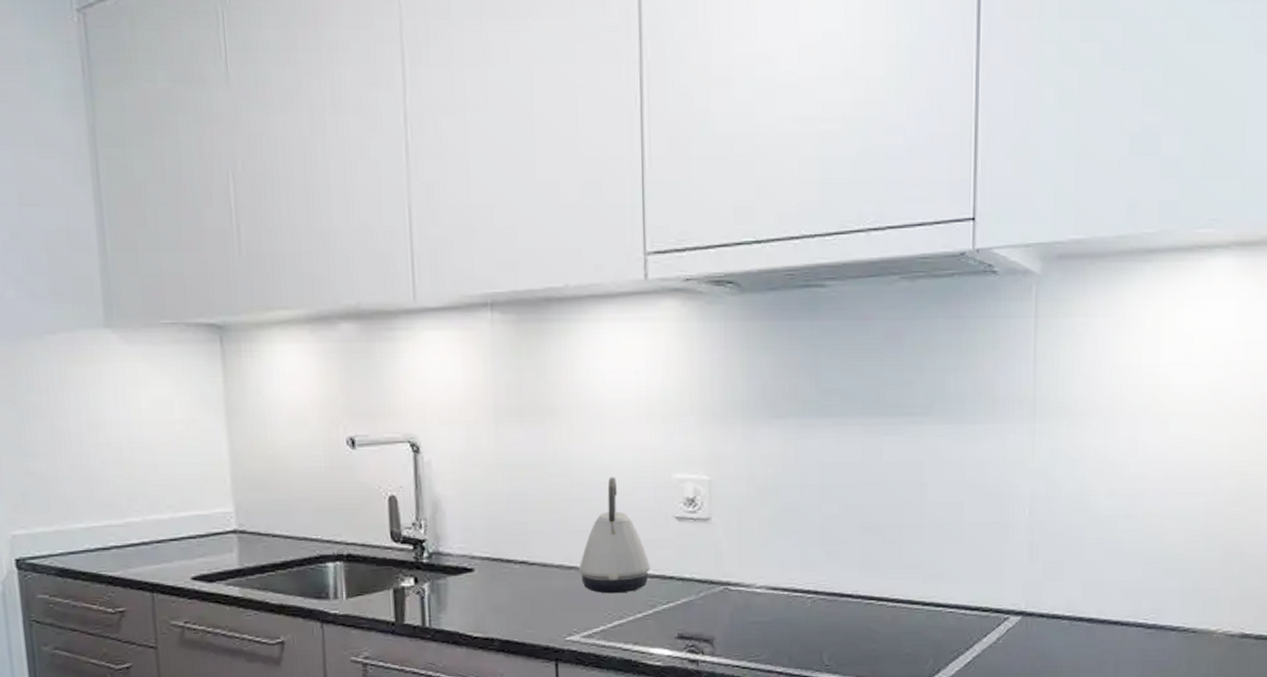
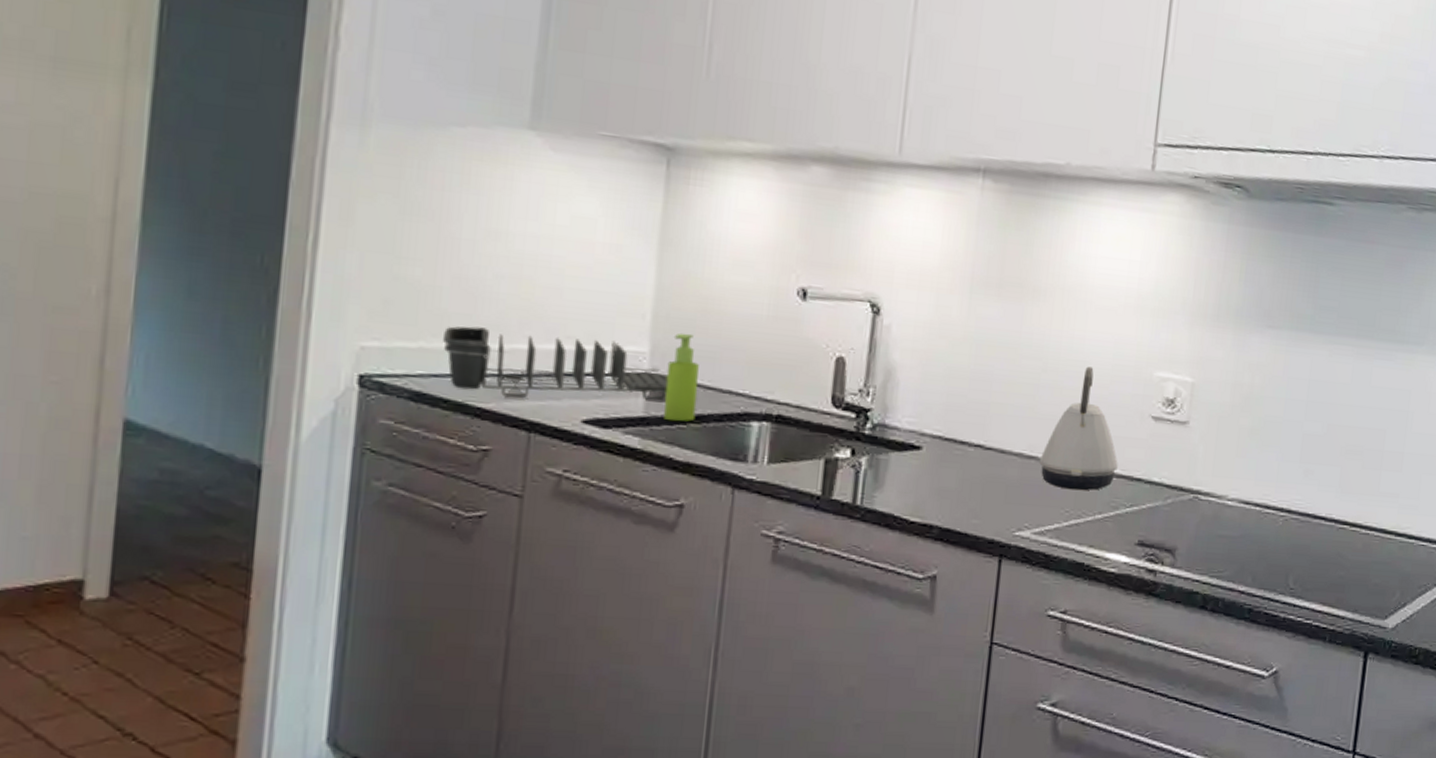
dish rack: none [72,505,254,565] -> present [443,326,668,401]
soap dispenser: none [250,491,281,569] -> present [664,332,699,422]

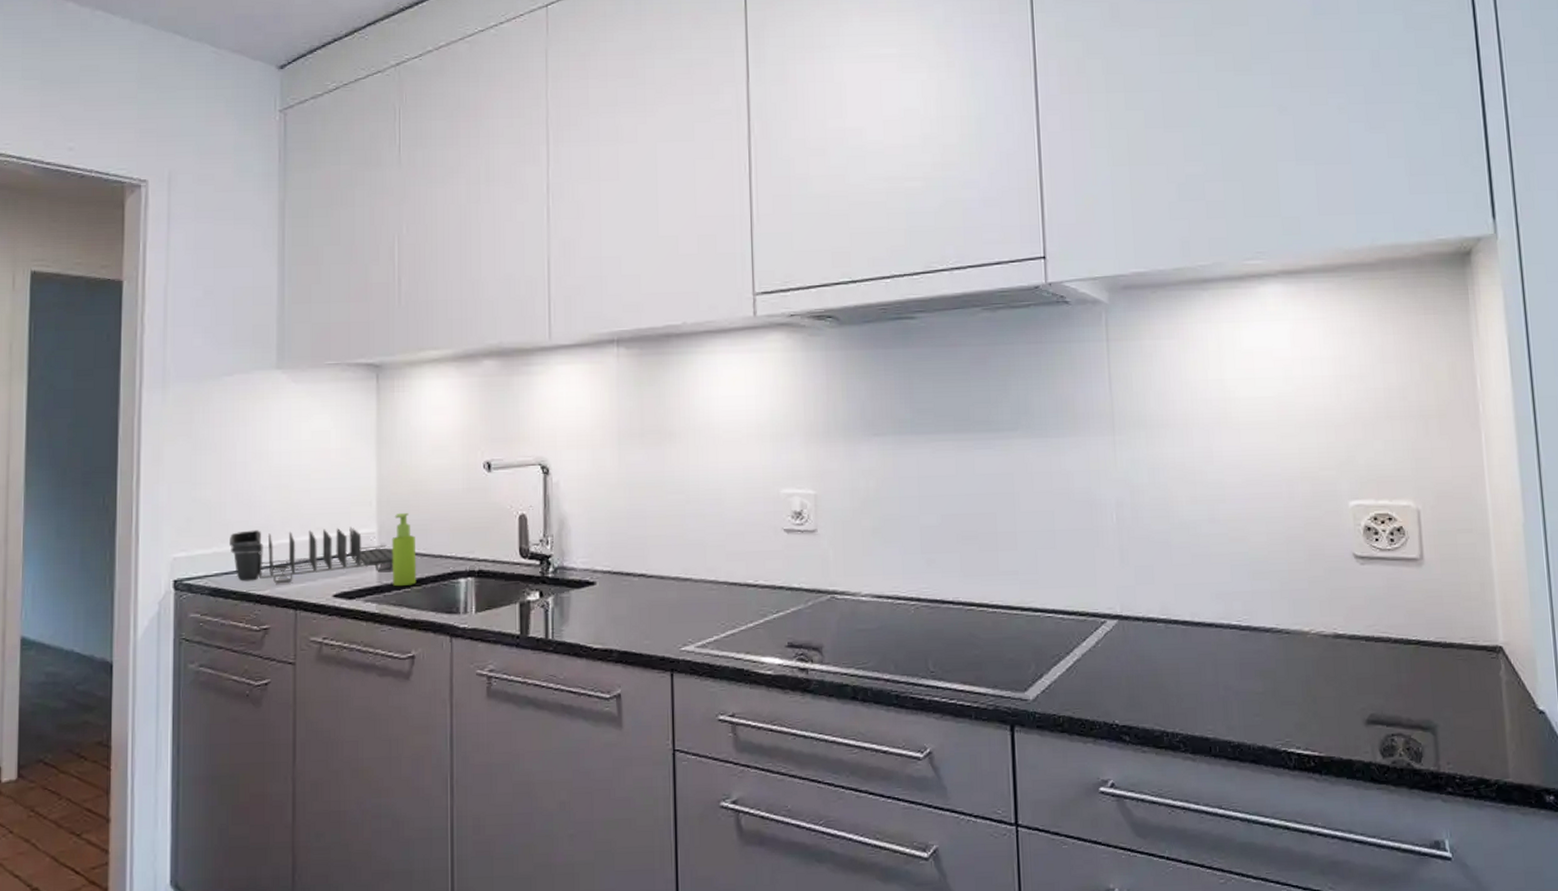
kettle: present [1039,366,1118,491] -> none [693,493,761,604]

